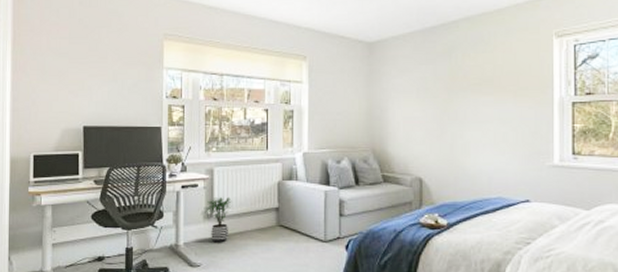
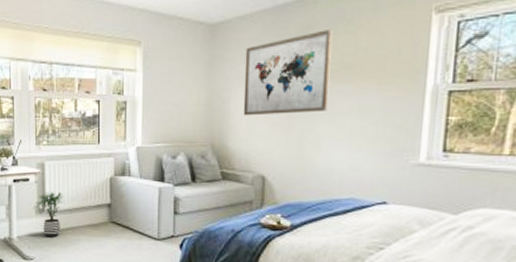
wall art: none [400,49,473,124] -> present [243,29,333,116]

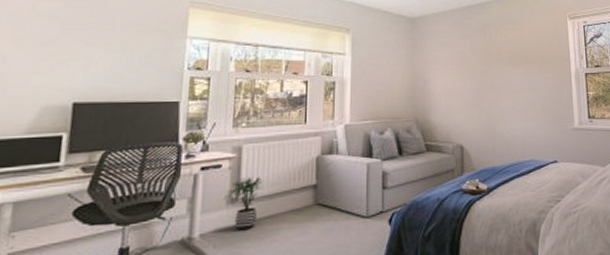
wall art: present [243,29,333,116] -> none [440,27,507,94]

